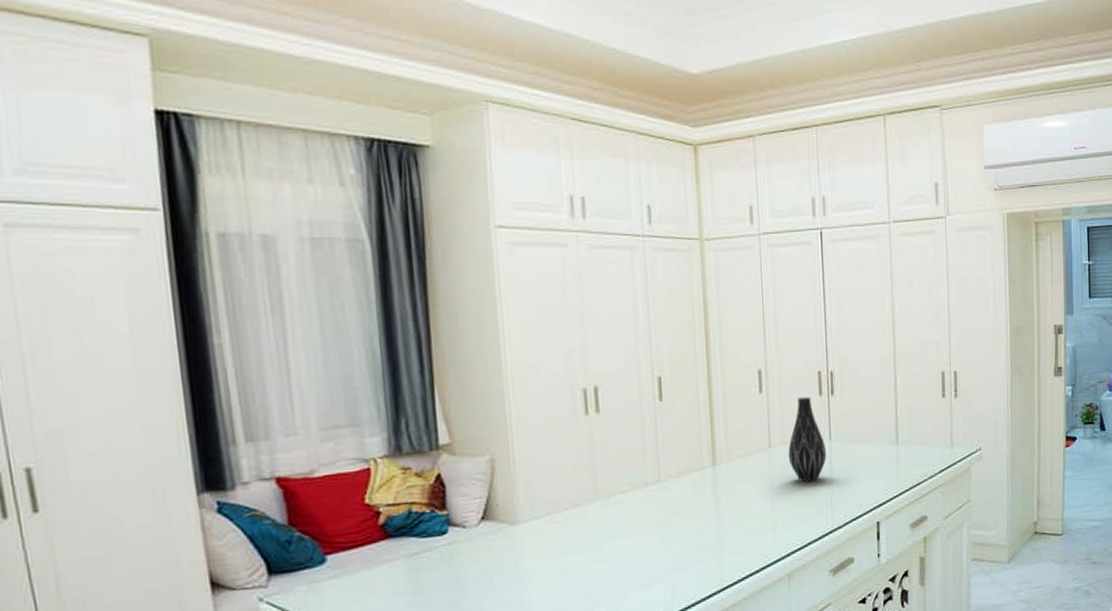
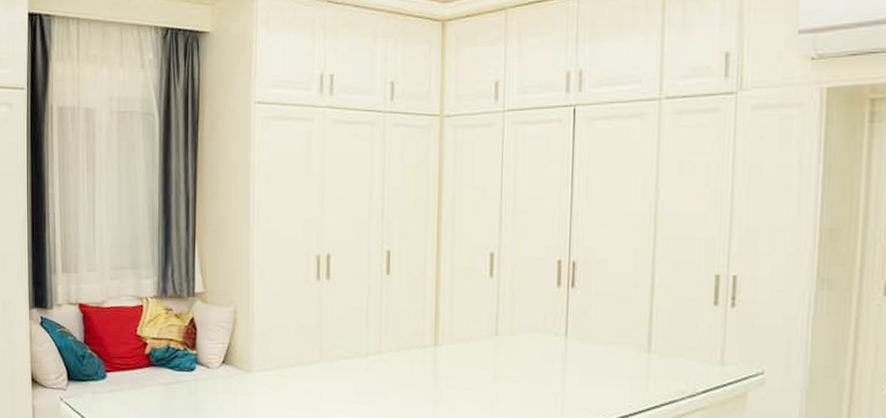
vase: present [788,397,827,482] -> none [516,286,561,379]

